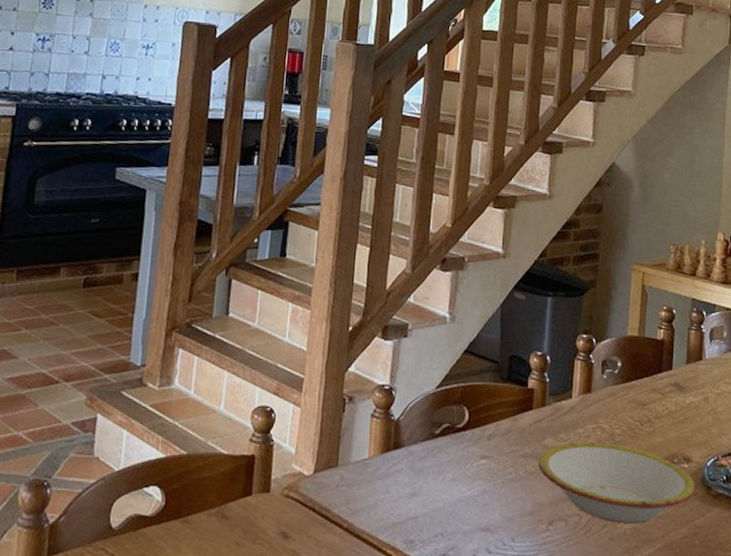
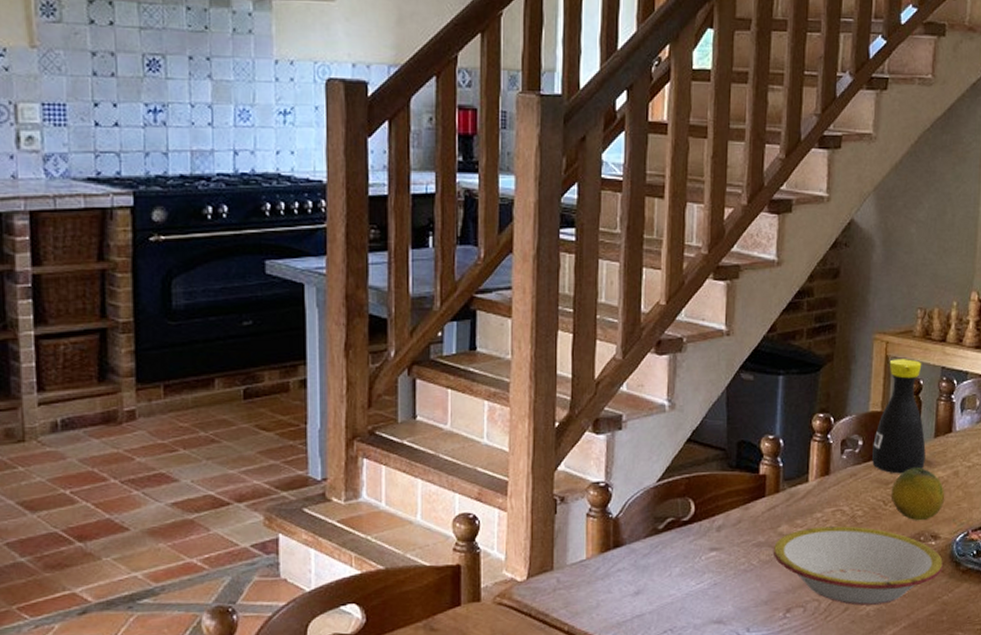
bottle: none [630,288,678,396] -> present [872,358,926,474]
fruit: none [646,390,697,443] -> present [890,466,945,521]

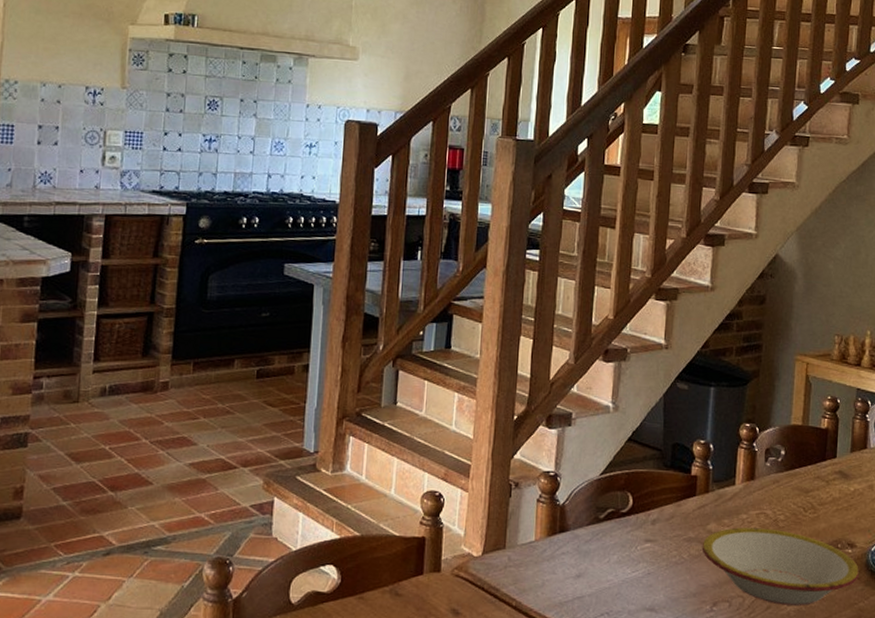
bottle: present [872,358,926,474] -> none [793,378,843,484]
fruit: present [890,466,945,521] -> none [810,478,861,529]

